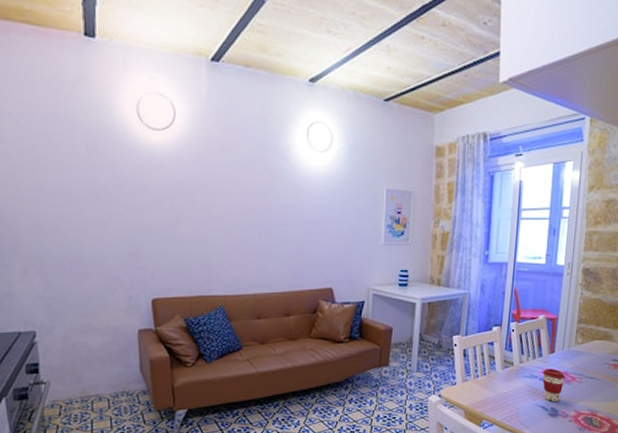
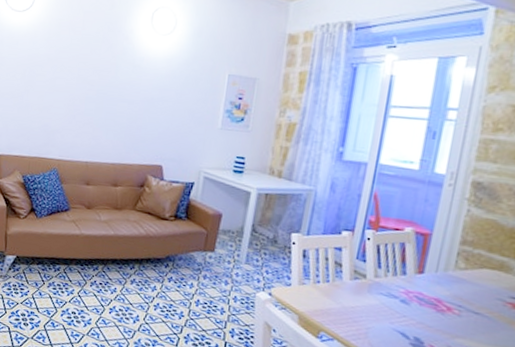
coffee cup: present [542,369,565,403] -> none [404,290,437,332]

